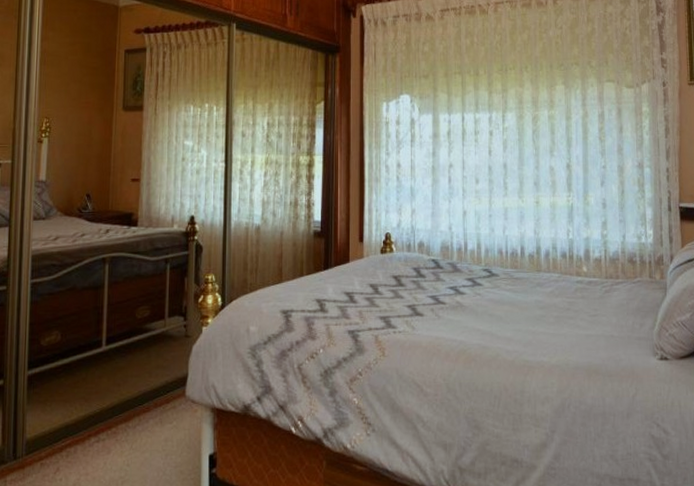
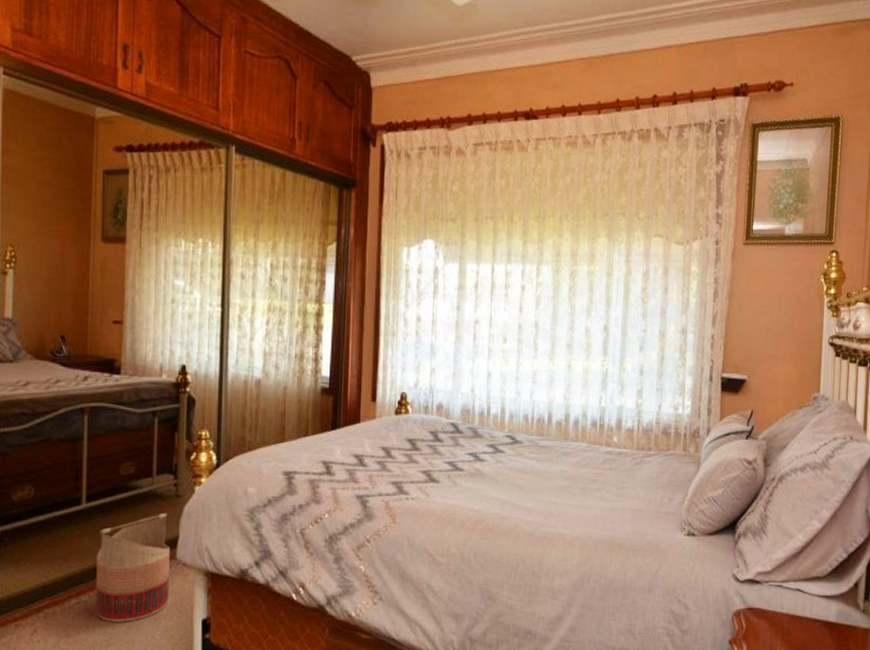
basket: none [113,352,180,459] -> present [96,512,170,622]

